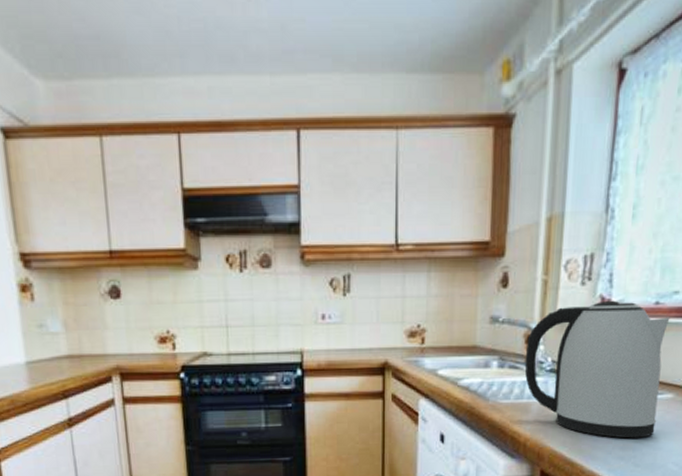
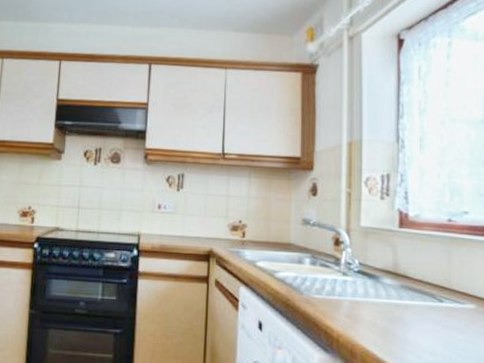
kettle: present [524,300,670,439] -> none [334,214,463,345]

